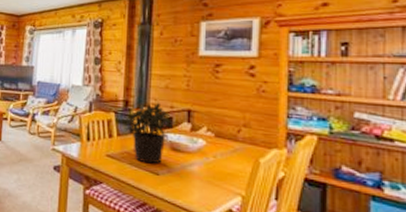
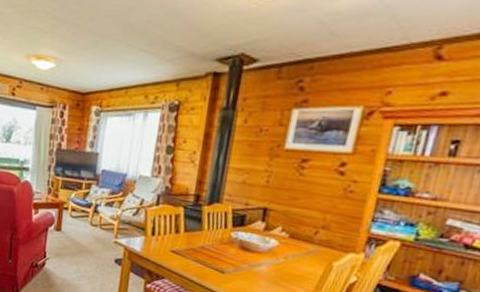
potted plant: present [121,103,172,164] -> none [190,199,245,263]

